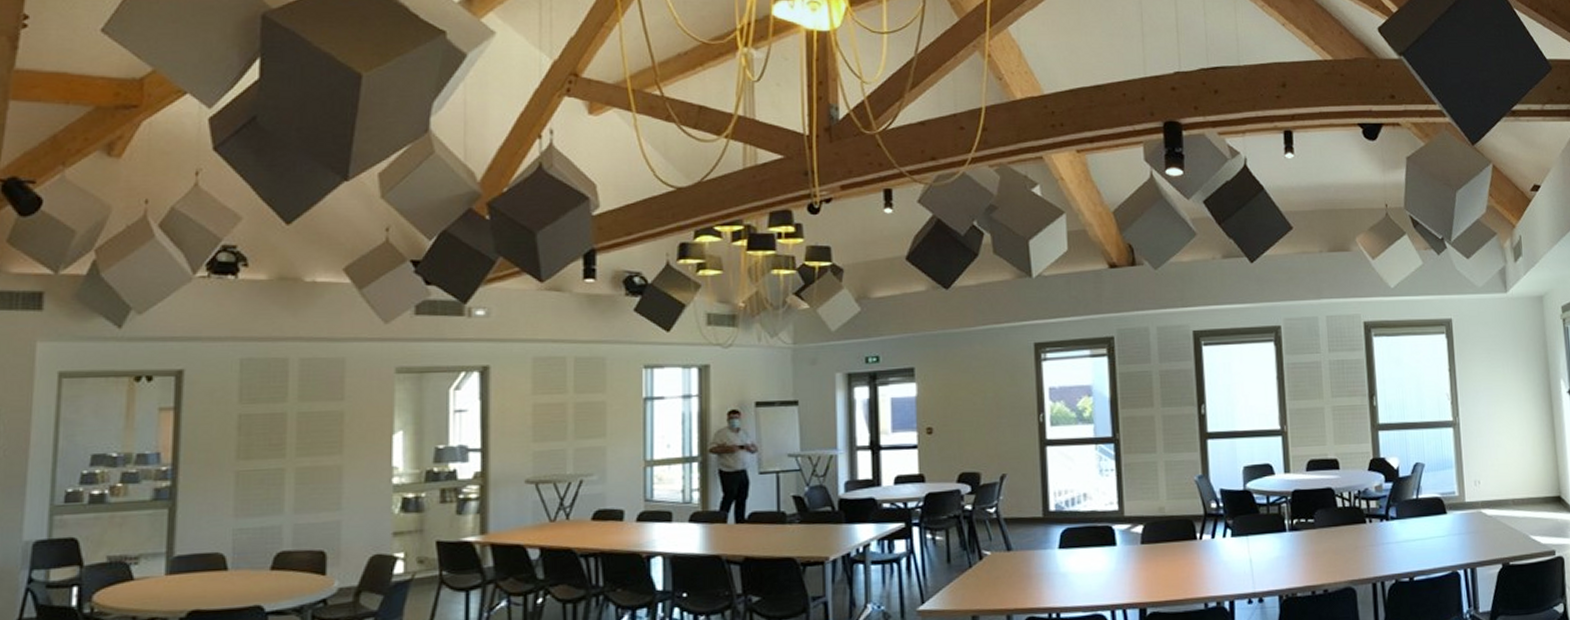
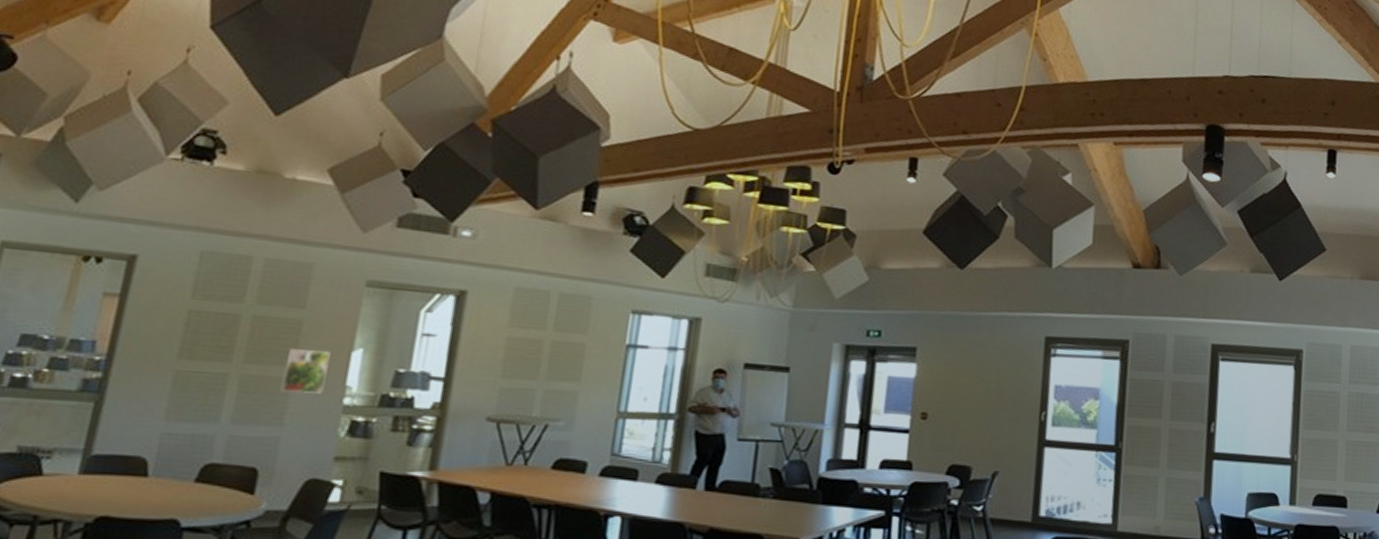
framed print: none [333,437,374,479] -> present [280,349,331,394]

